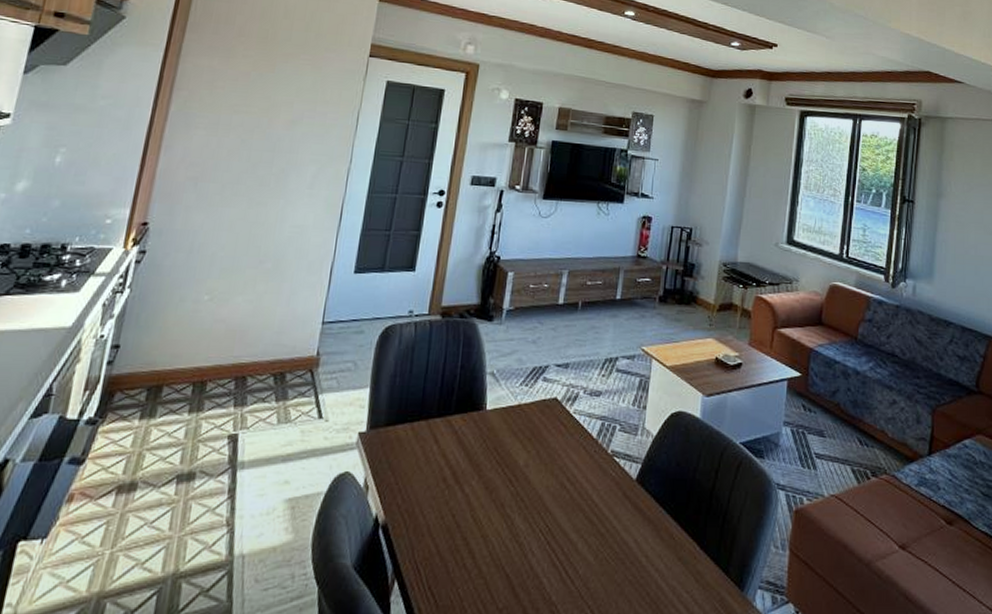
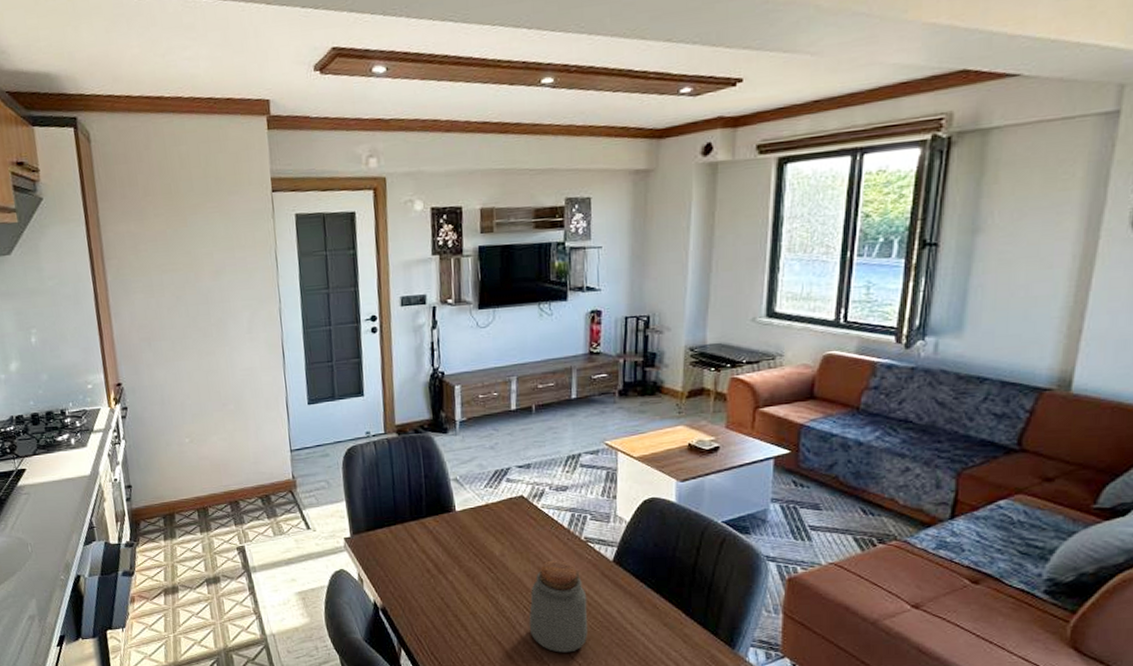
jar: none [541,475,606,591] -> present [528,560,588,653]

